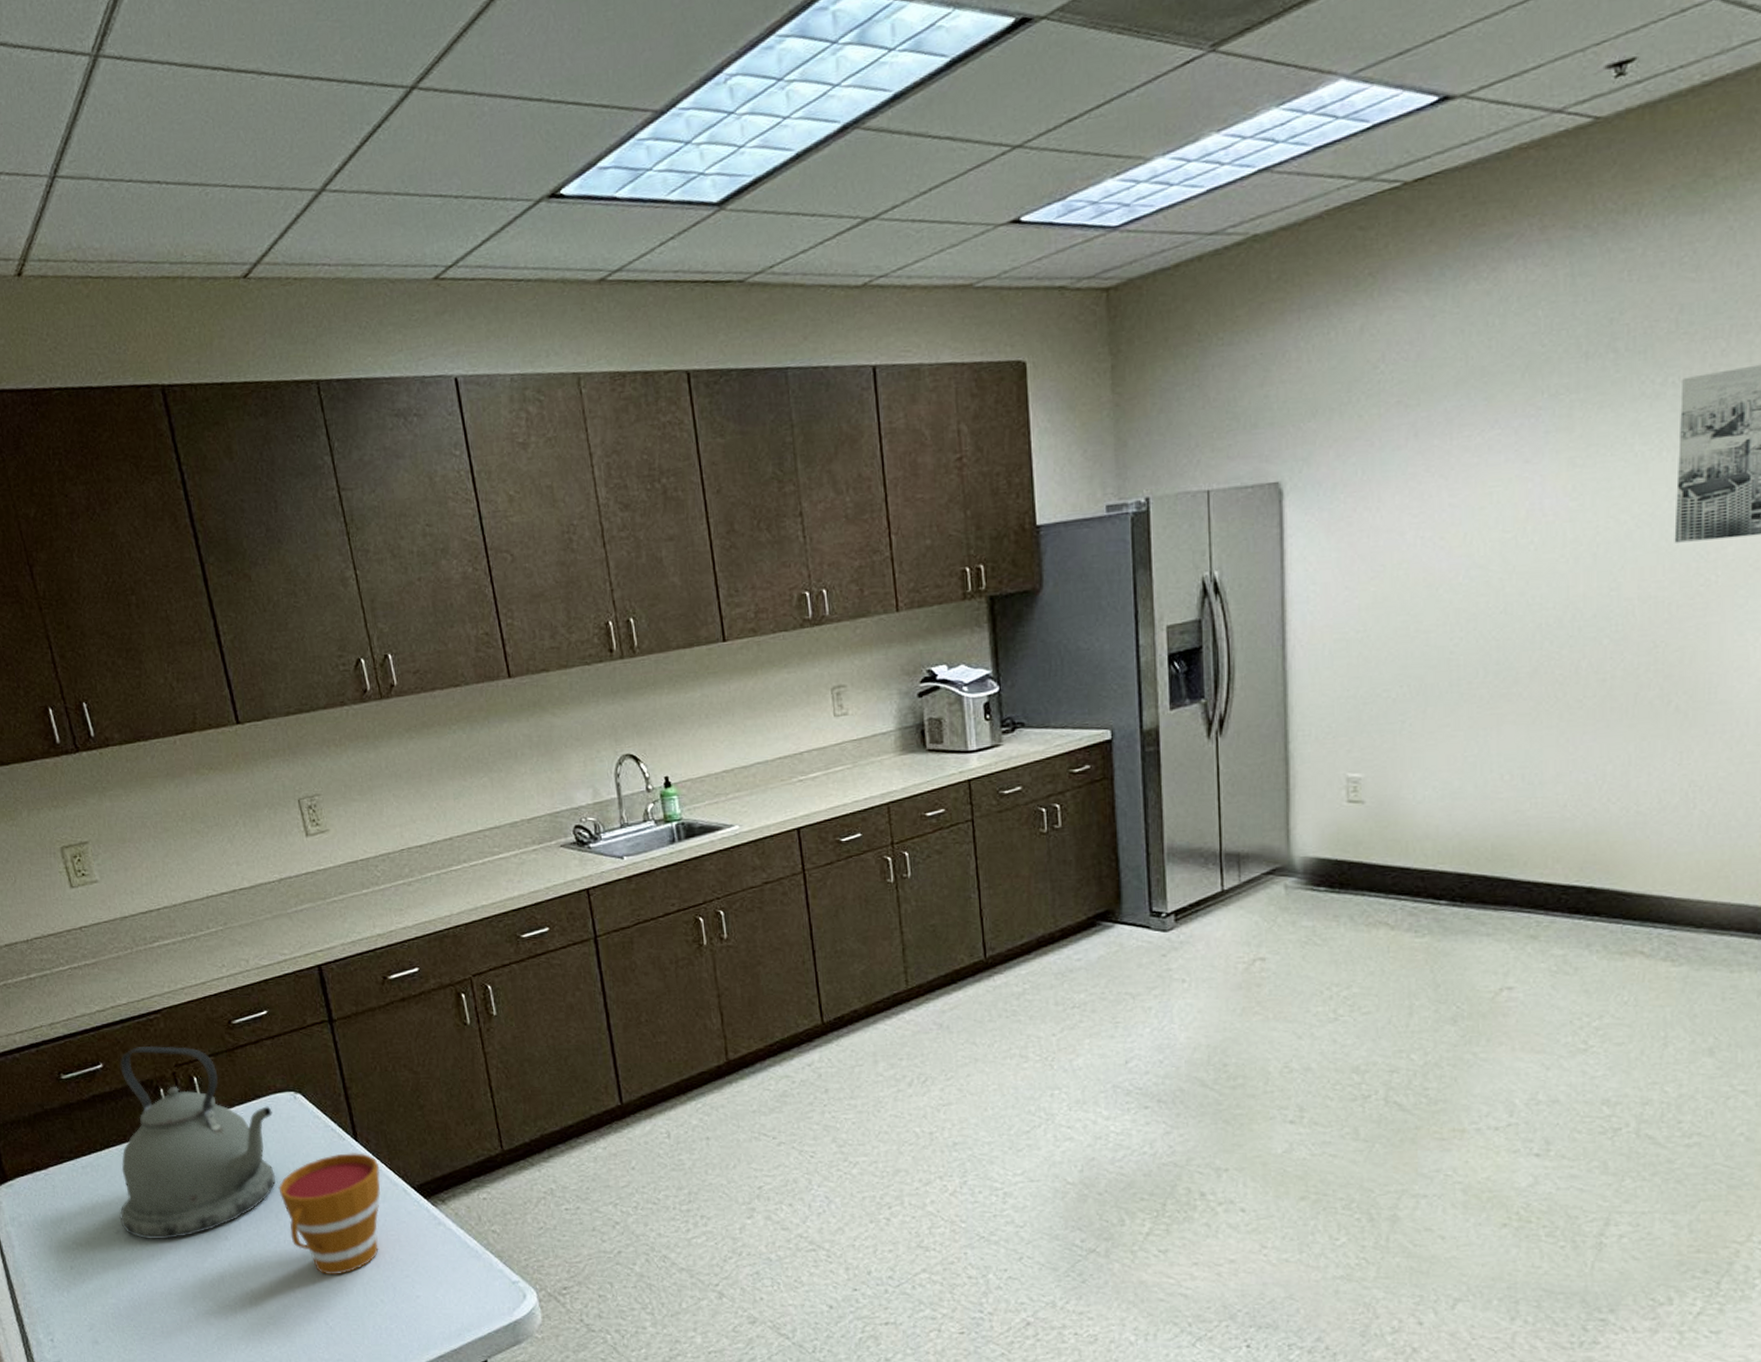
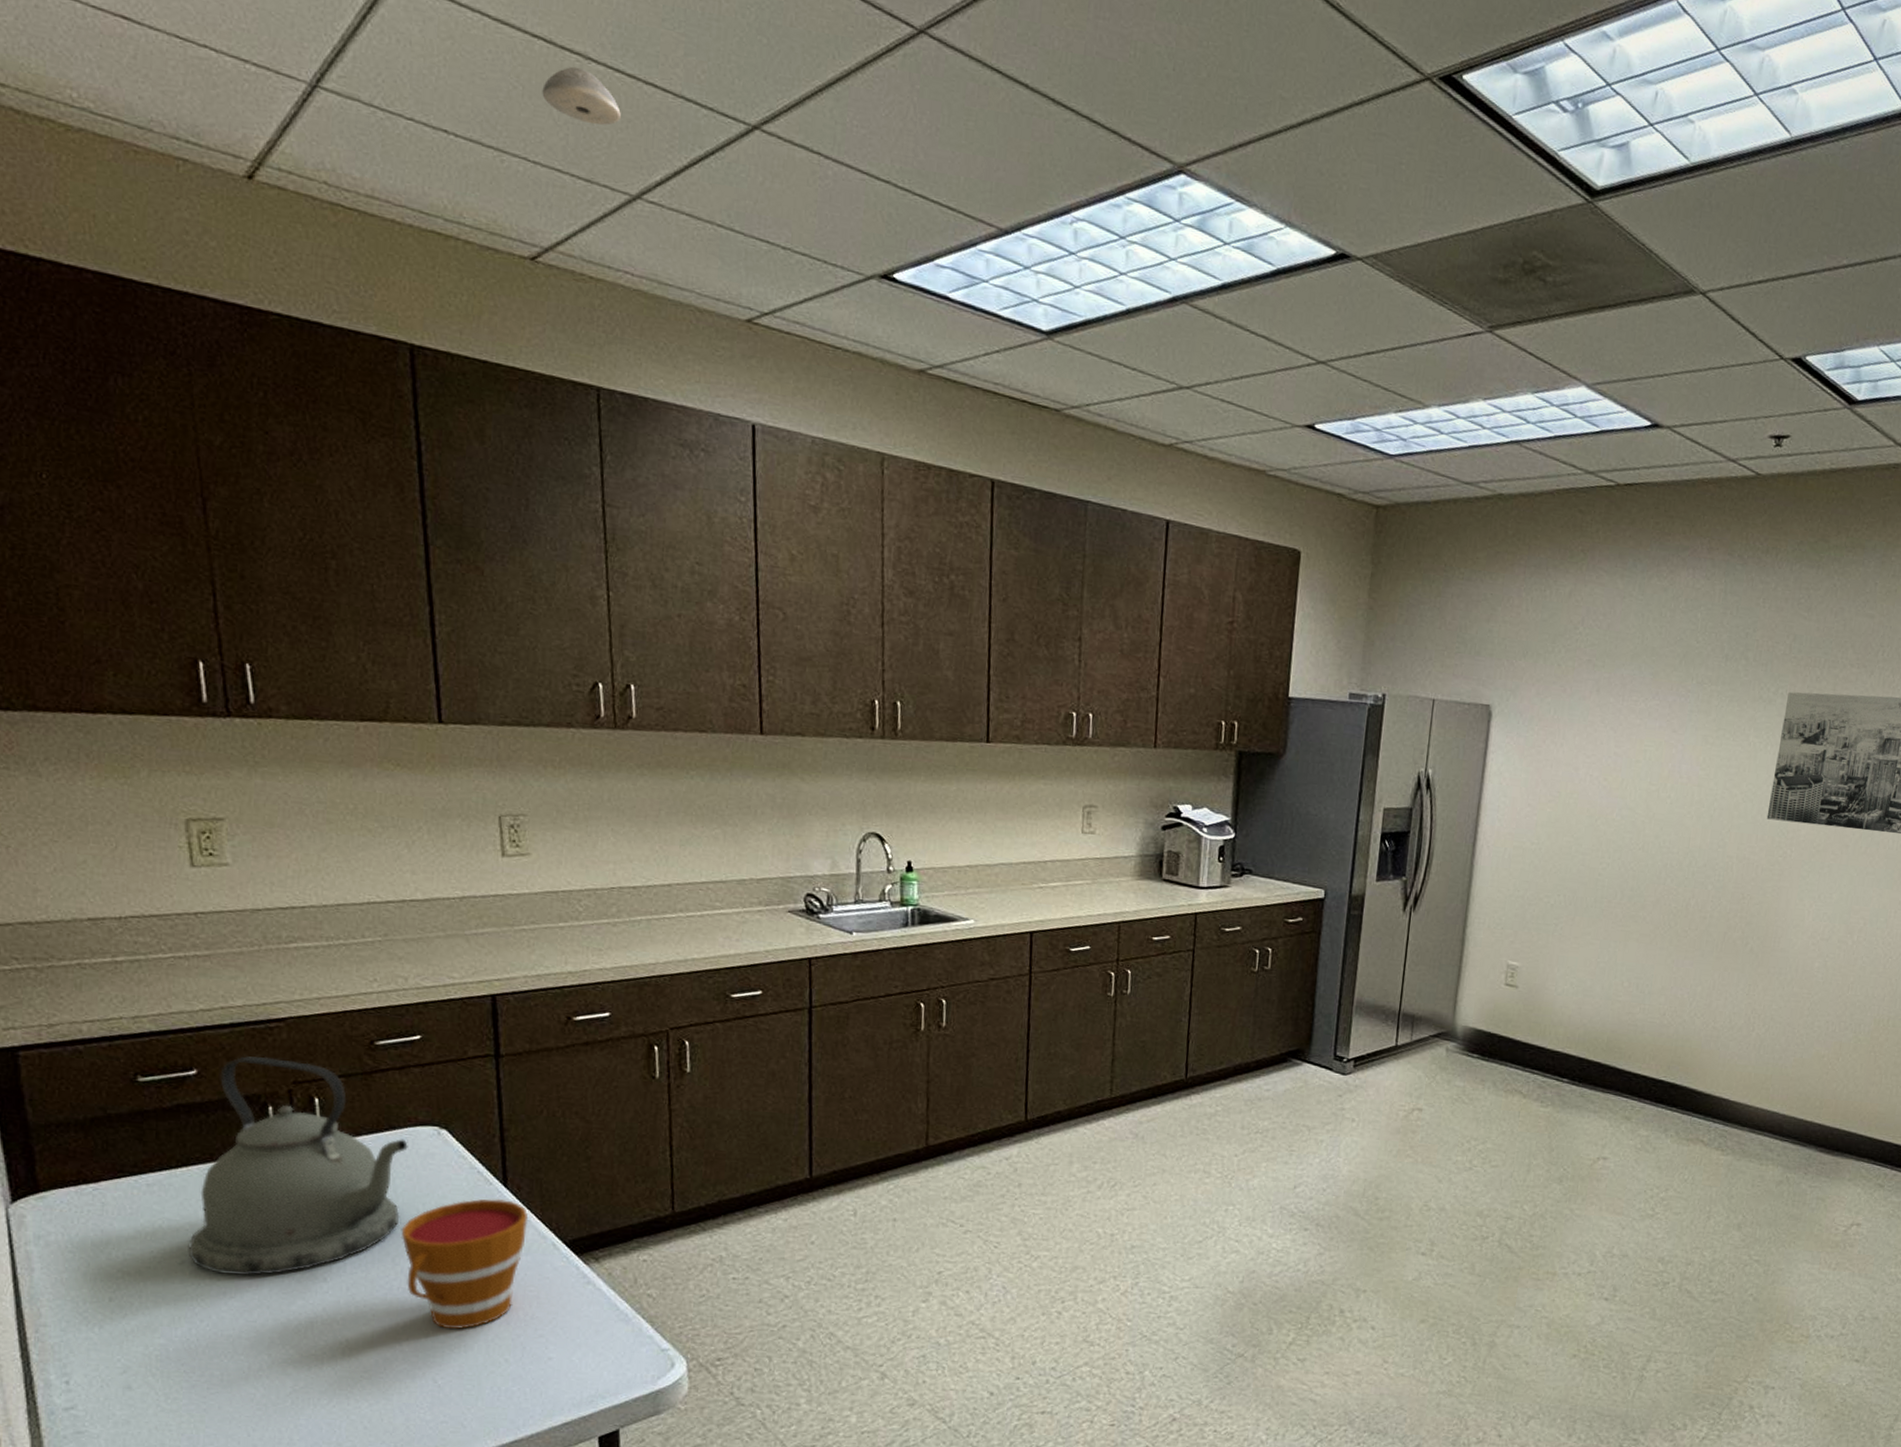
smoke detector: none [228,84,296,135] -> present [542,66,621,126]

